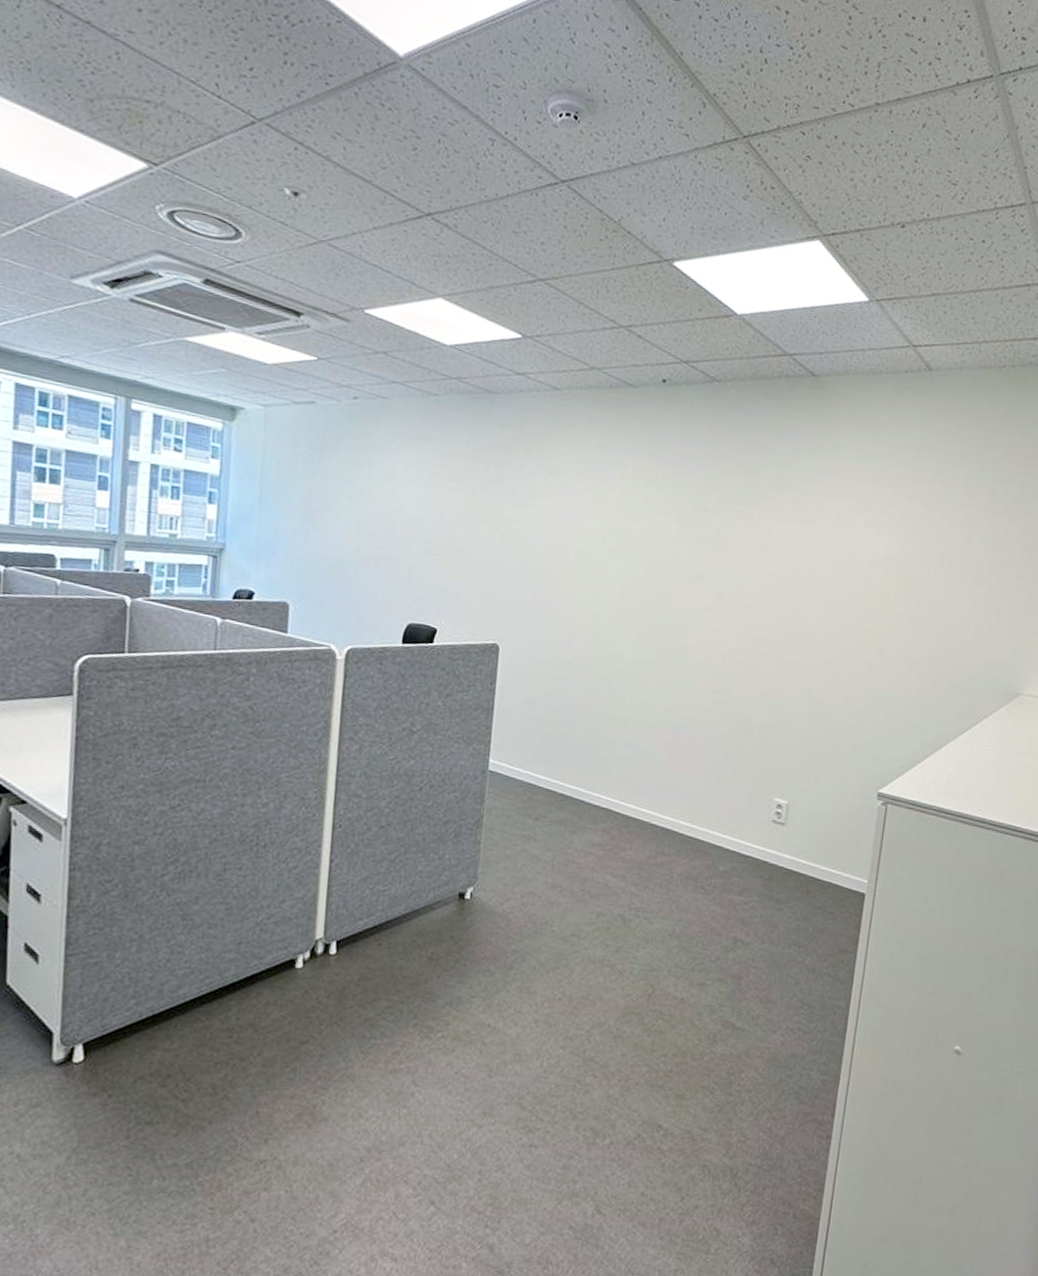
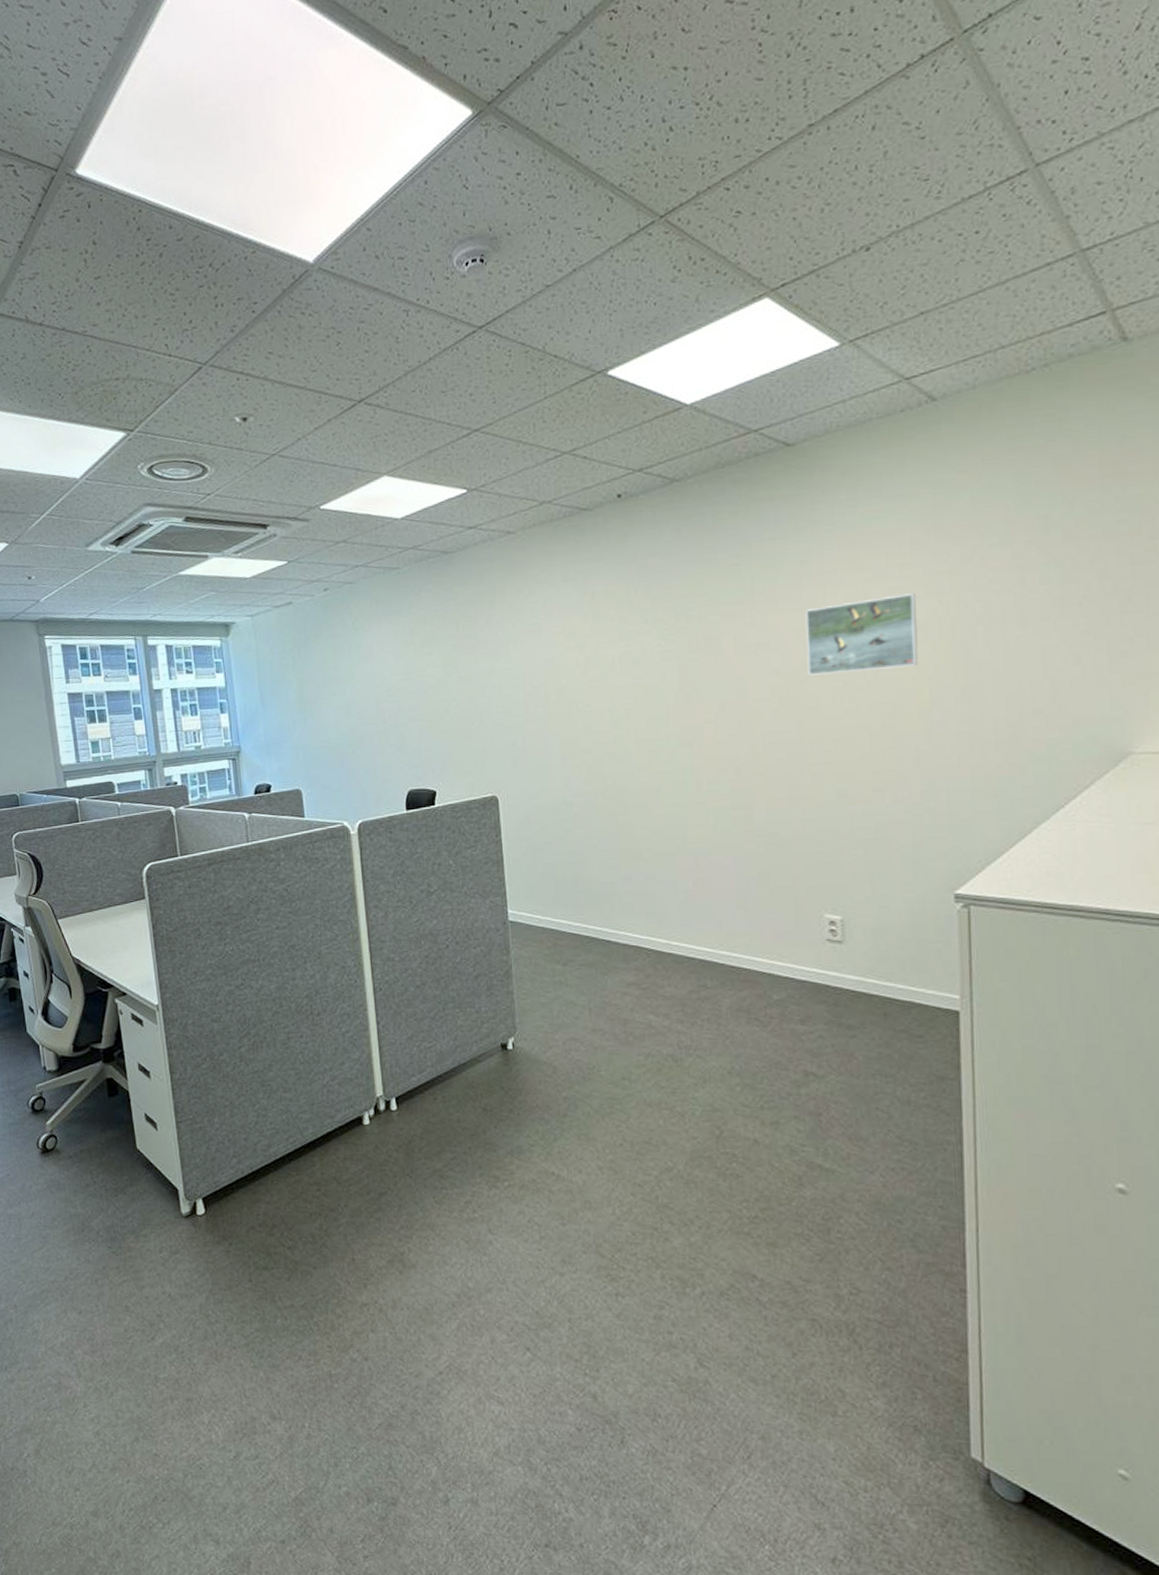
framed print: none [796,524,890,592] -> present [806,593,919,676]

